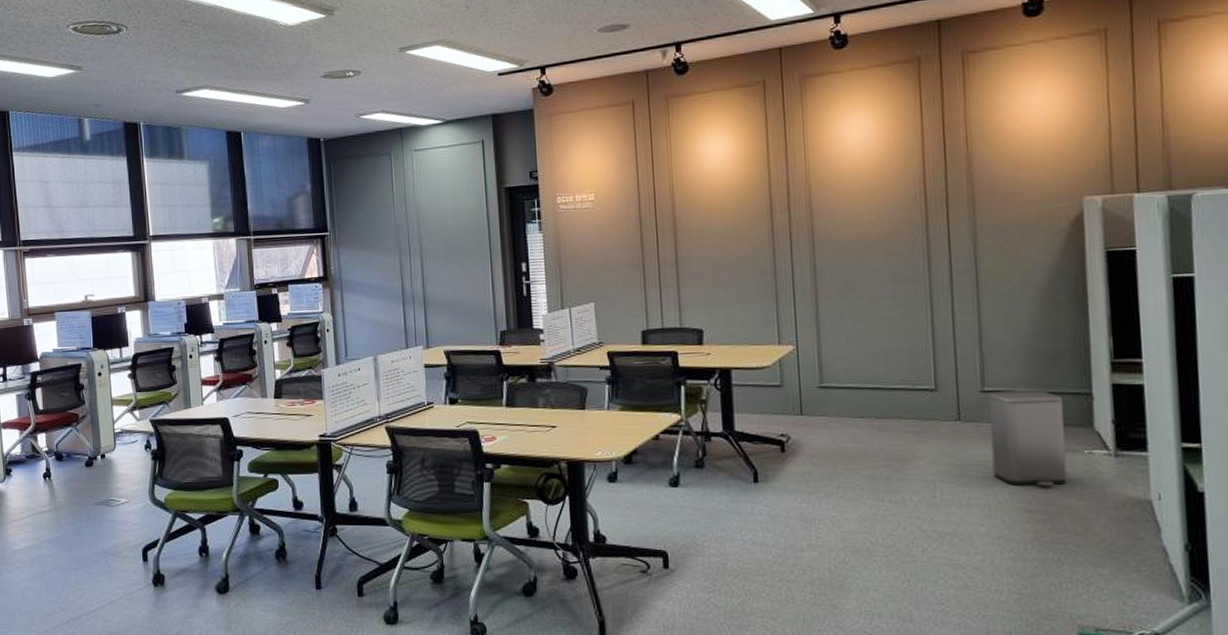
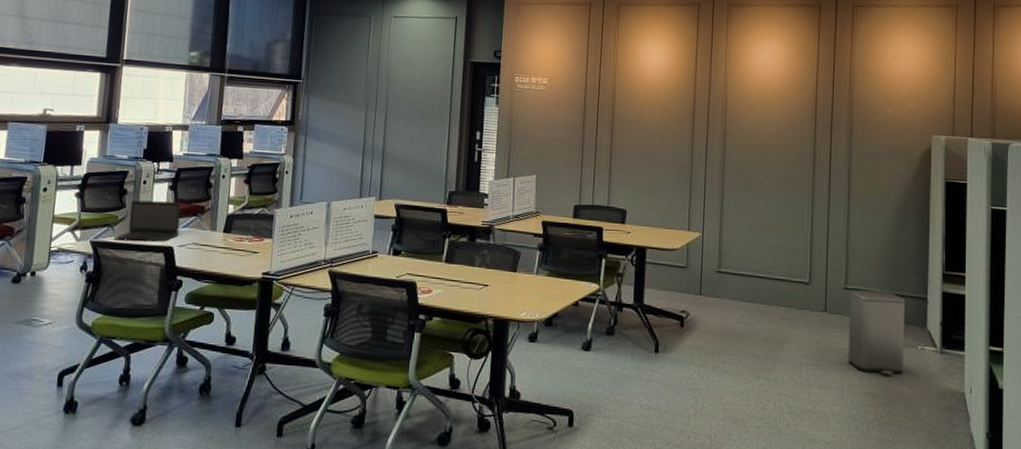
laptop: none [170,372,232,417] -> present [113,200,181,242]

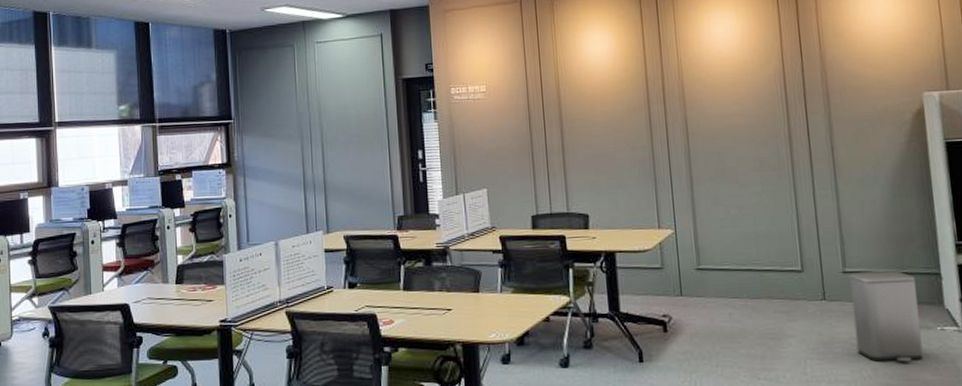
laptop: present [113,200,181,242] -> none [70,258,133,303]

